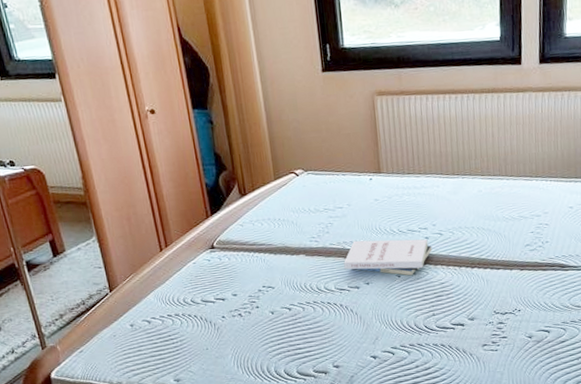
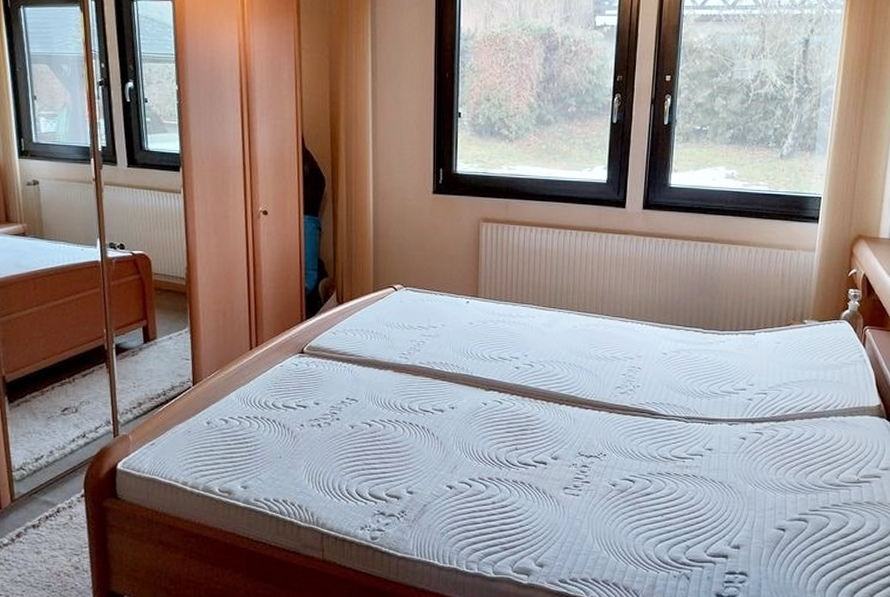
books: present [344,239,432,276] -> none [431,362,522,405]

